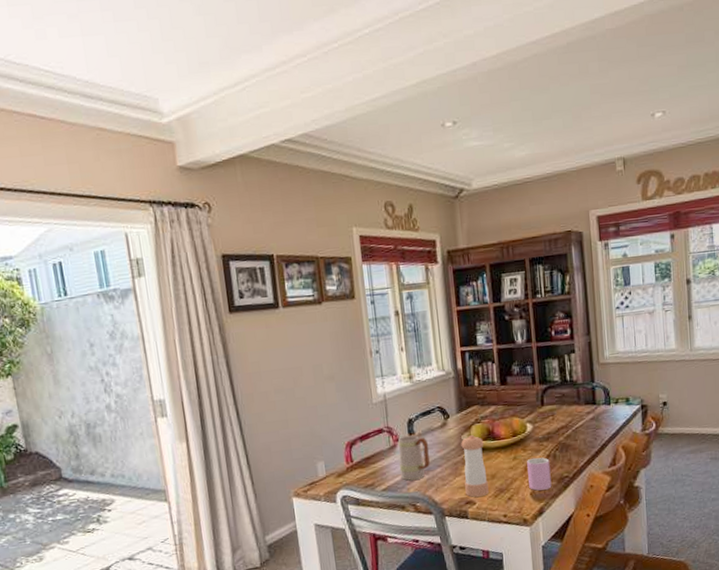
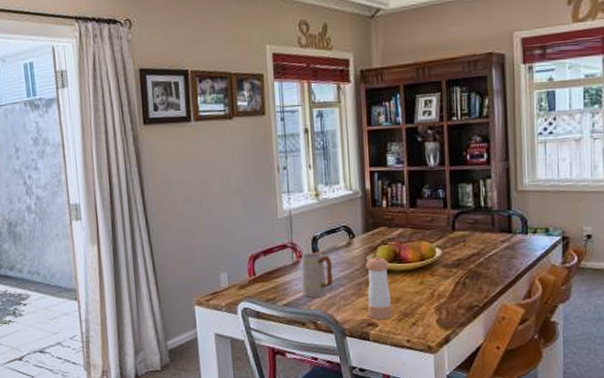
cup: present [527,457,552,491] -> none [434,283,460,318]

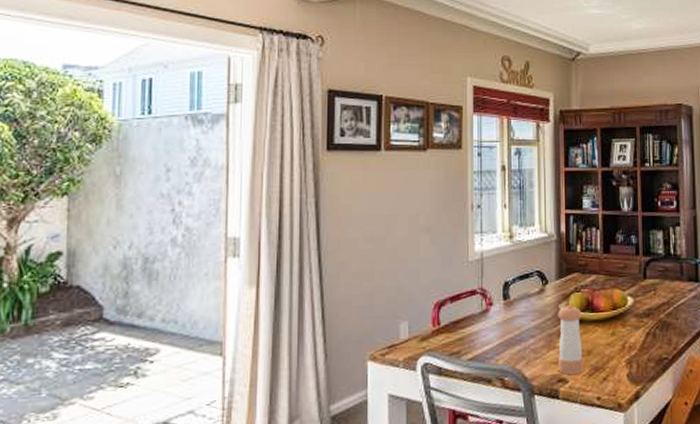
mug: present [301,252,333,298] -> none [489,299,524,351]

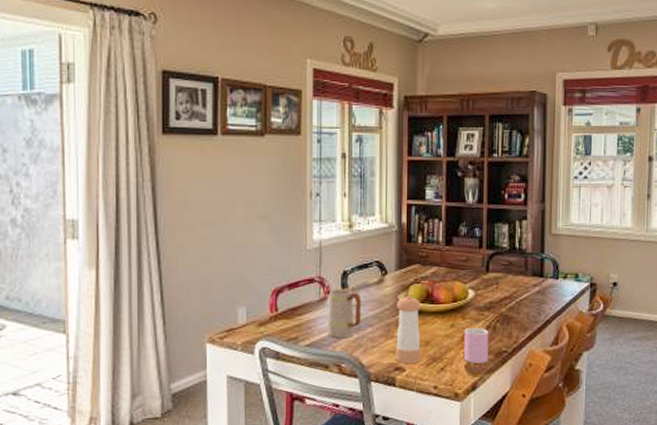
mug: none [489,299,524,351] -> present [327,288,362,338]
cup: none [625,334,650,372] -> present [464,327,489,363]

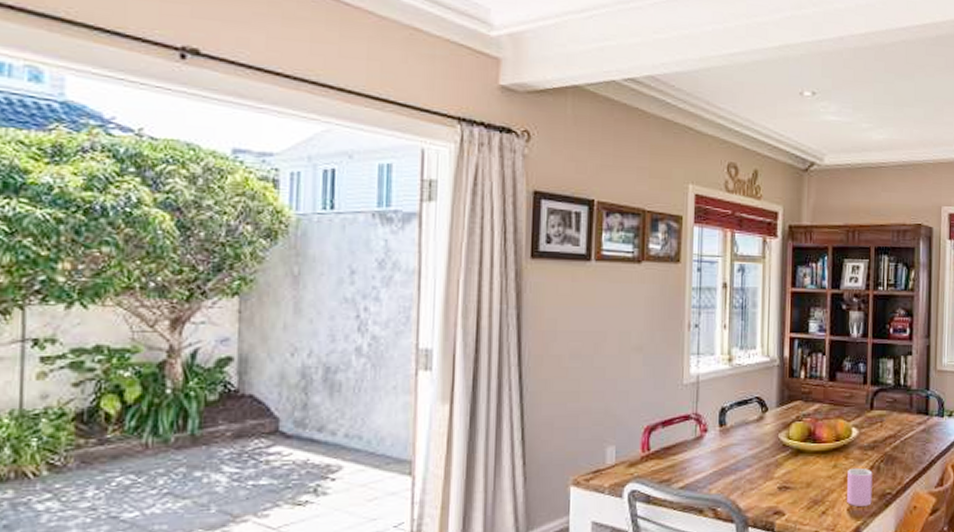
mug: present [327,288,362,338] -> none [703,426,741,480]
pepper shaker: present [396,295,421,363] -> none [775,433,803,507]

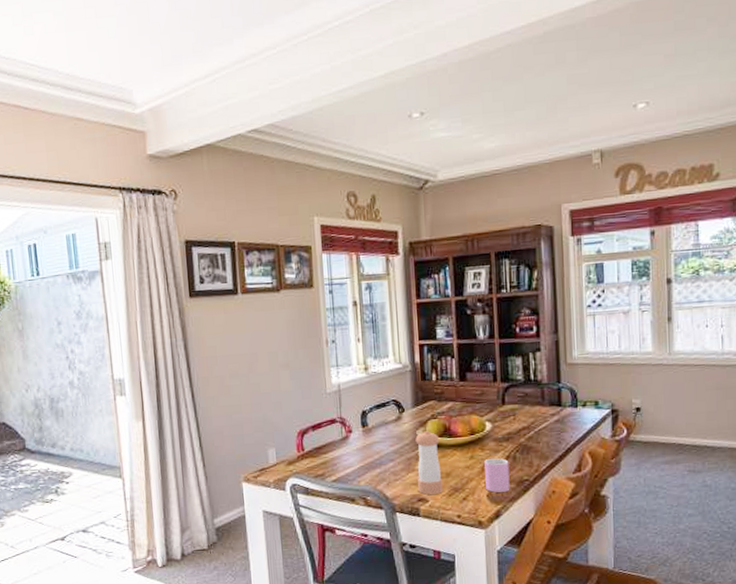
pepper shaker: none [775,433,803,507] -> present [415,430,443,495]

